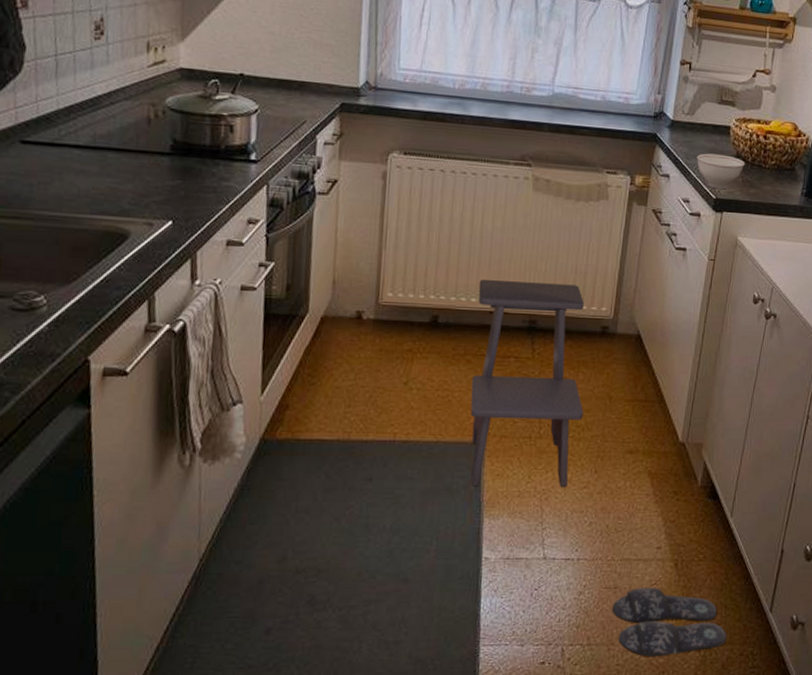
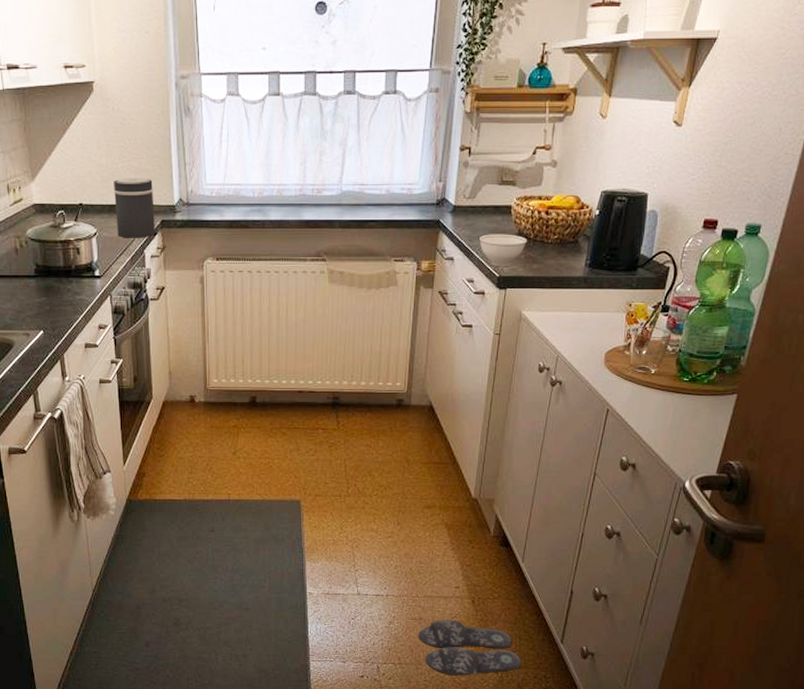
cylinder: none [284,50,335,121] -> present [114,178,155,238]
step stool: present [470,279,585,488] -> none [287,363,385,537]

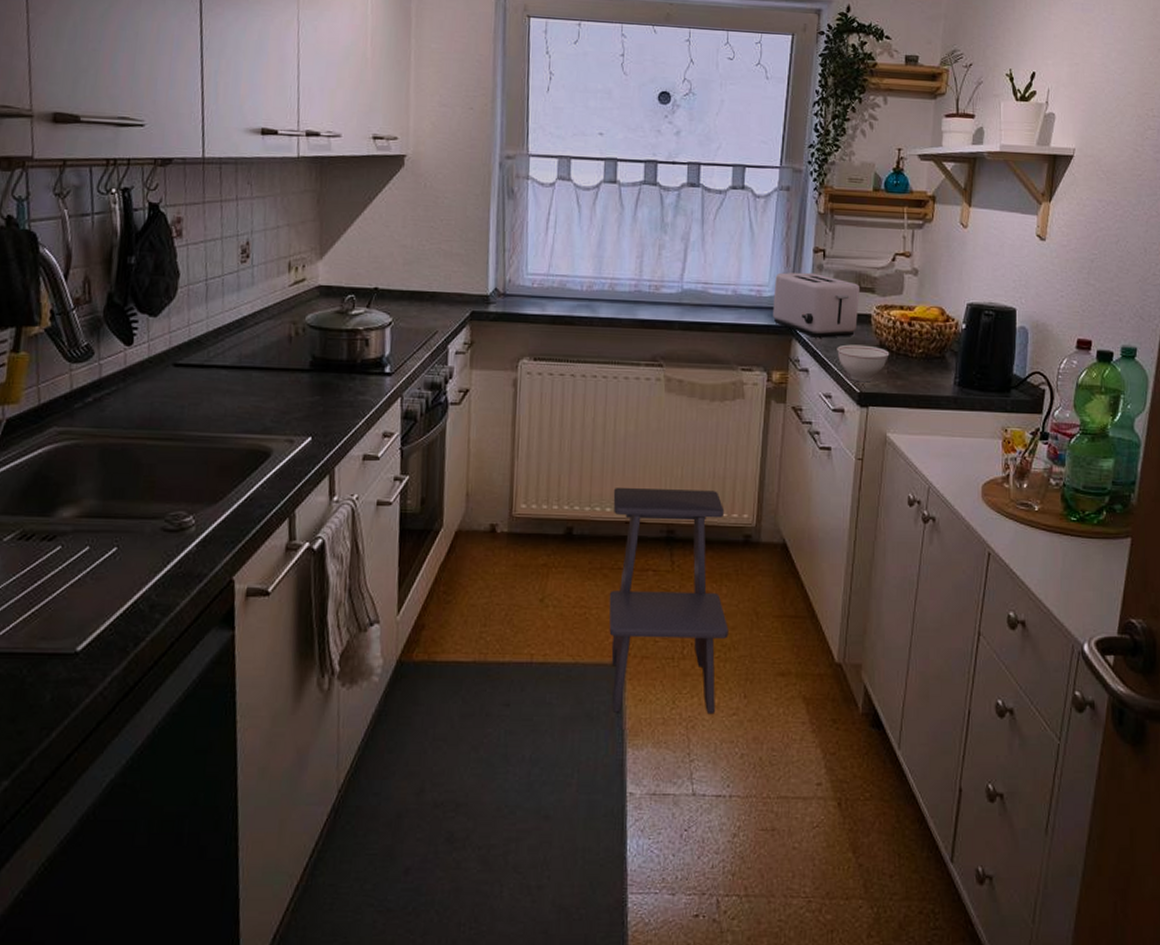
cylinder: present [114,178,155,238] -> none [416,261,465,331]
step stool: none [287,363,385,537] -> present [609,487,729,715]
slippers: present [419,620,522,676] -> none [771,831,903,913]
toaster: none [422,169,502,229] -> present [773,272,859,338]

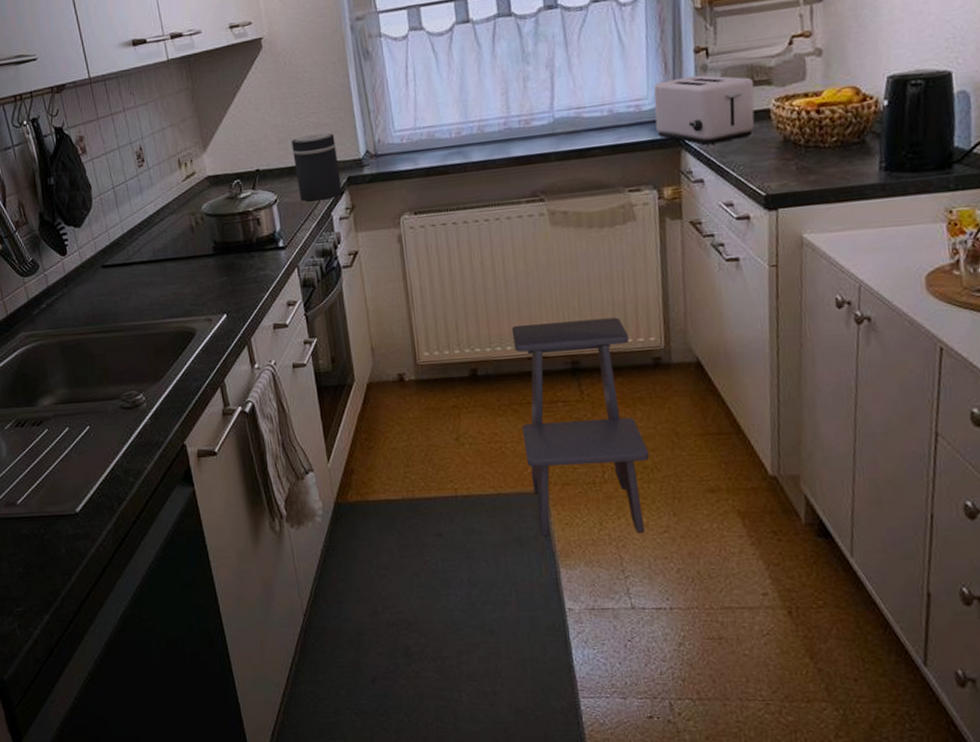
cylinder: none [416,261,465,331] -> present [291,133,342,202]
bowl: present [837,344,890,383] -> none [734,143,797,185]

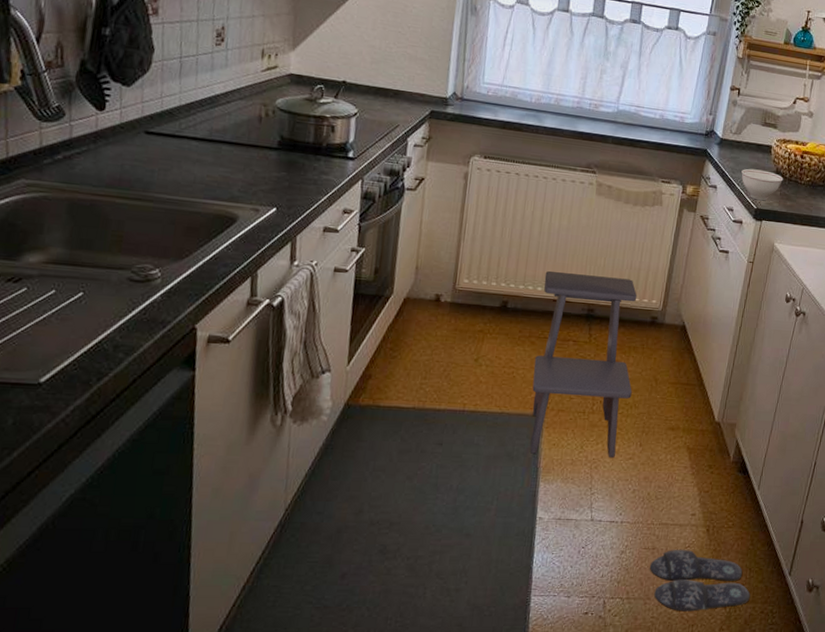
cylinder: present [291,133,342,202] -> none [380,62,428,126]
toaster: present [654,74,755,145] -> none [692,104,765,162]
slippers: none [720,638,871,714] -> present [650,550,750,612]
bowl: none [734,143,797,185] -> present [741,168,784,201]

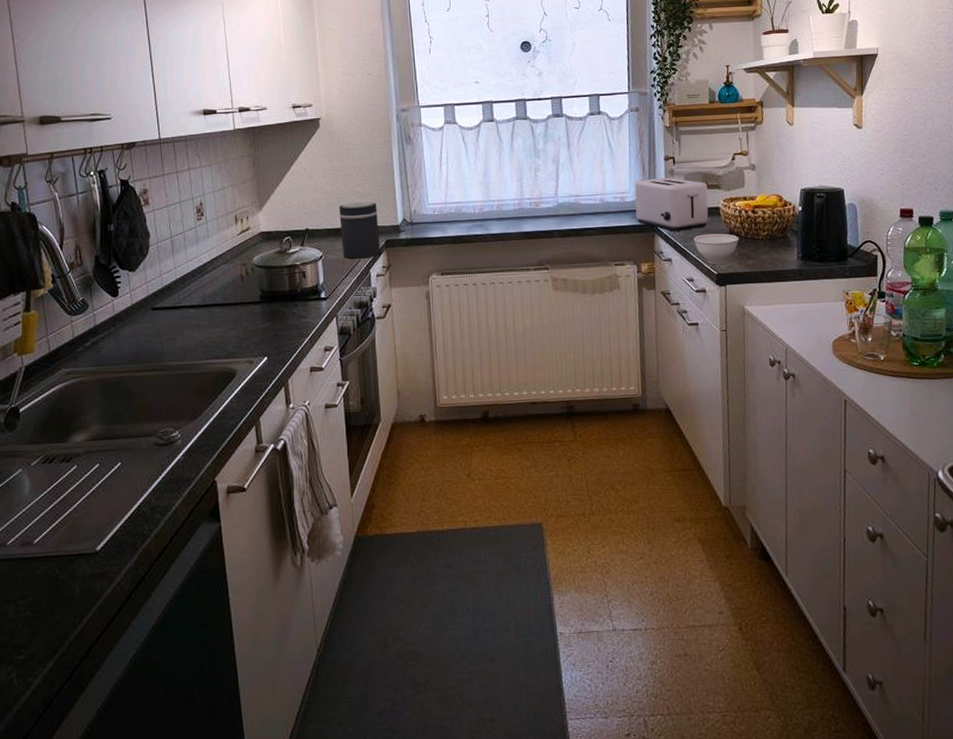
cylinder: none [380,62,428,126] -> present [339,201,380,259]
step stool: present [530,270,637,458] -> none [518,369,629,565]
slippers: present [650,550,750,612] -> none [686,653,805,725]
toaster: none [692,104,765,162] -> present [634,177,709,232]

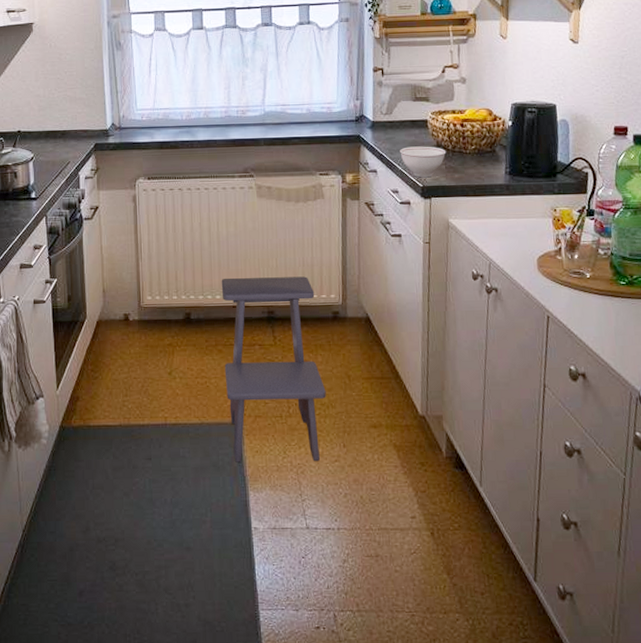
cylinder: present [339,201,380,259] -> none [50,105,89,162]
step stool: none [518,369,629,565] -> present [221,276,326,463]
toaster: present [634,177,709,232] -> none [342,88,416,143]

